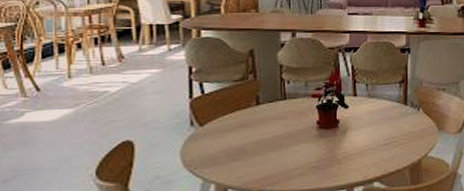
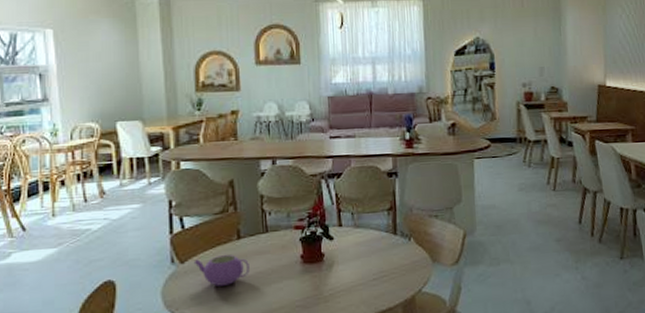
teapot: none [213,119,267,148] -> present [193,255,250,286]

